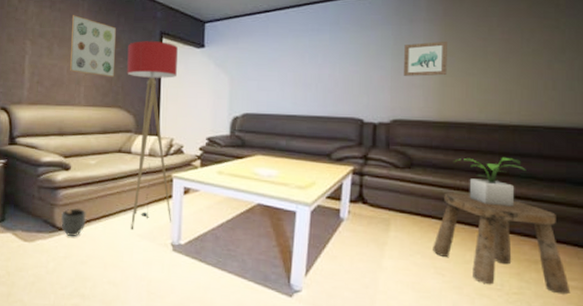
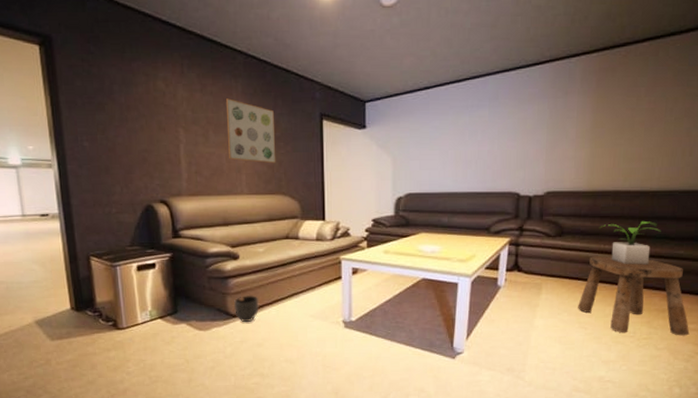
floor lamp: present [127,41,178,229] -> none [288,124,343,311]
wall art: present [403,41,447,76] -> none [557,112,599,149]

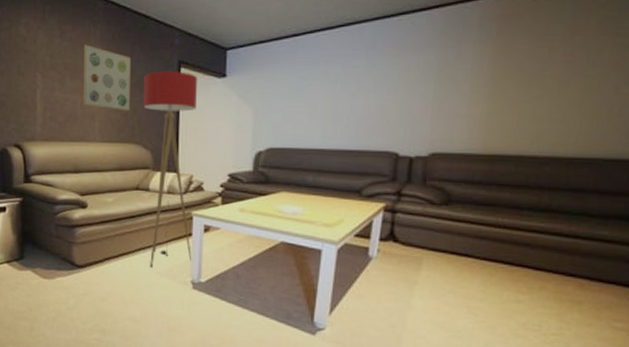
planter: present [233,294,259,323] -> none [79,245,105,275]
floor lamp: none [288,124,343,311] -> present [143,71,197,267]
stool: present [578,256,690,336] -> none [467,230,615,336]
potted plant: present [603,220,661,265] -> none [502,192,578,245]

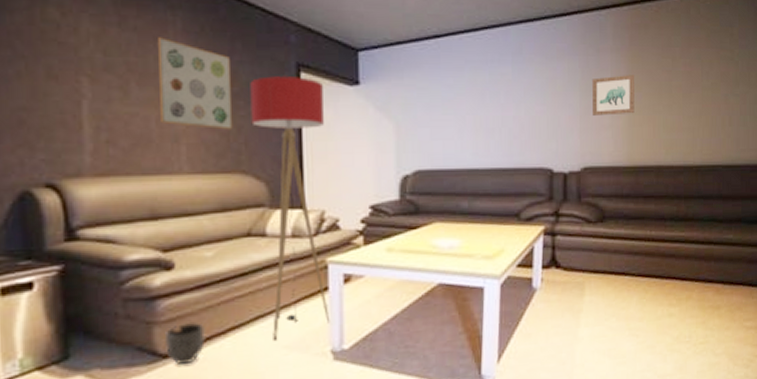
planter: none [79,245,105,275] -> present [164,321,205,366]
wall art: none [445,64,499,105] -> present [591,74,635,116]

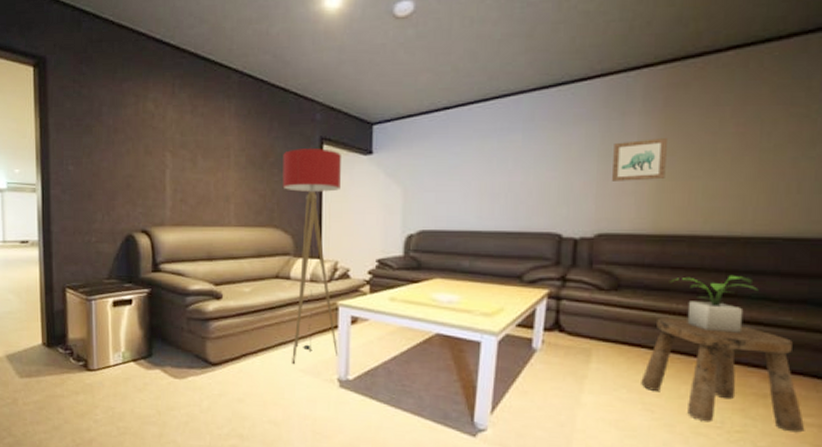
wall art: present [156,37,233,130] -> none [217,120,270,193]
planter: present [164,321,205,366] -> none [213,340,242,373]
stool: none [627,244,747,339] -> present [641,318,805,433]
potted plant: none [648,200,708,254] -> present [675,274,759,333]

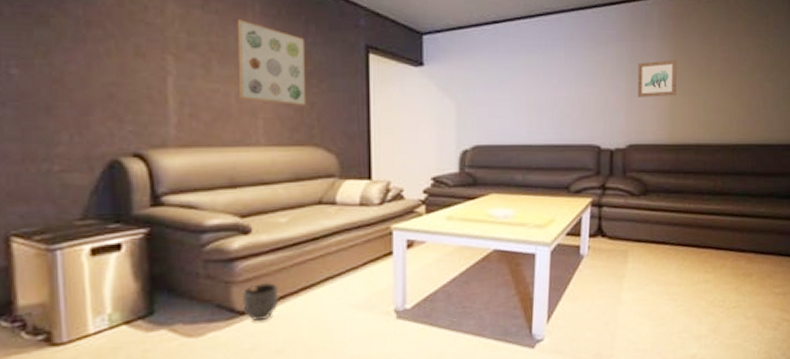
planter: none [213,340,242,373] -> present [241,281,279,322]
wall art: none [217,120,270,193] -> present [237,19,307,106]
floor lamp: present [282,148,341,364] -> none [323,57,394,300]
stool: present [641,318,805,433] -> none [666,216,776,303]
potted plant: present [675,274,759,333] -> none [687,176,743,226]

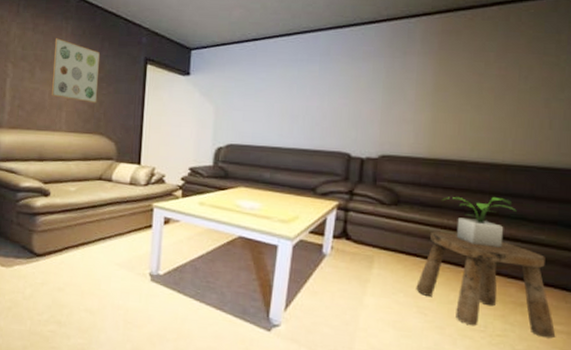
planter: present [241,281,279,322] -> none [38,234,65,264]
wall art: present [637,59,677,97] -> none [393,75,441,111]
stool: none [666,216,776,303] -> present [416,231,556,339]
potted plant: none [687,176,743,226] -> present [447,196,517,248]

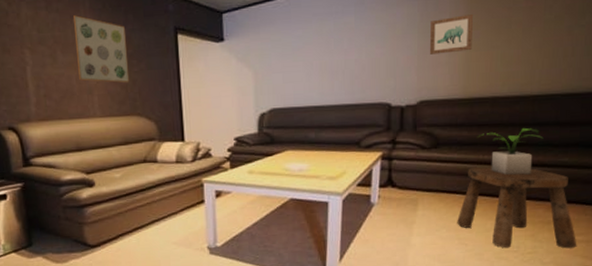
wall art: none [393,75,441,111] -> present [429,13,473,54]

